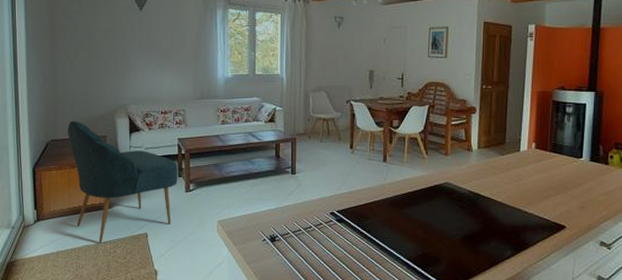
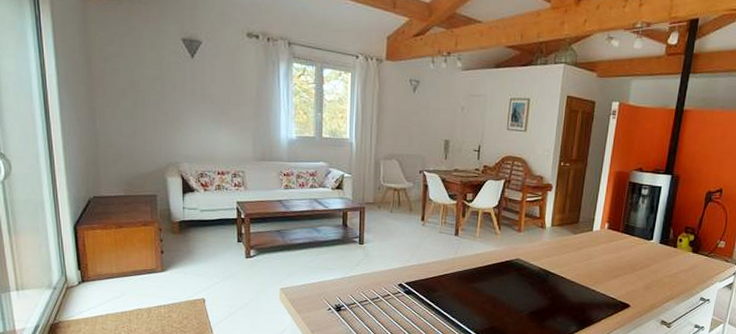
chair: present [67,121,178,243] -> none [111,177,238,307]

